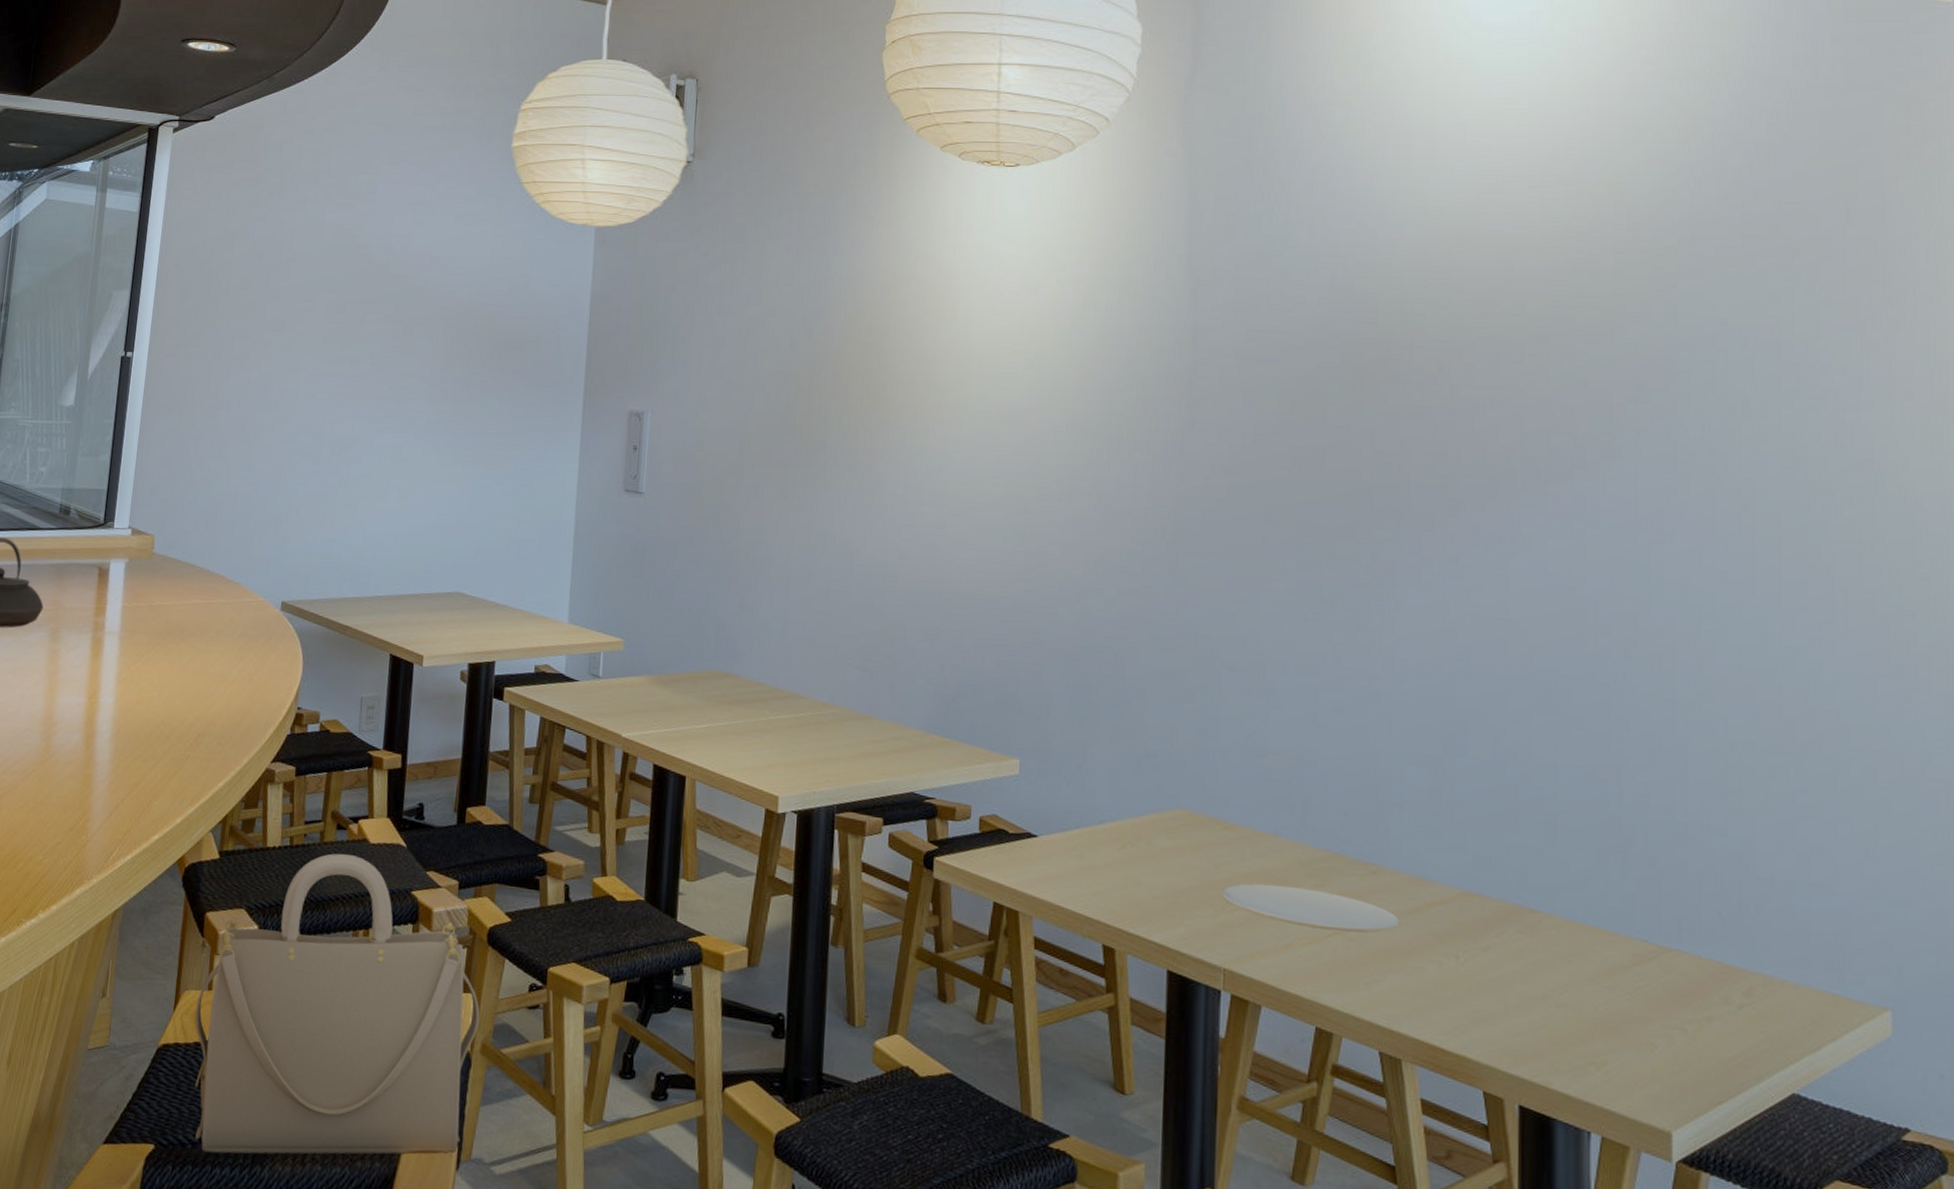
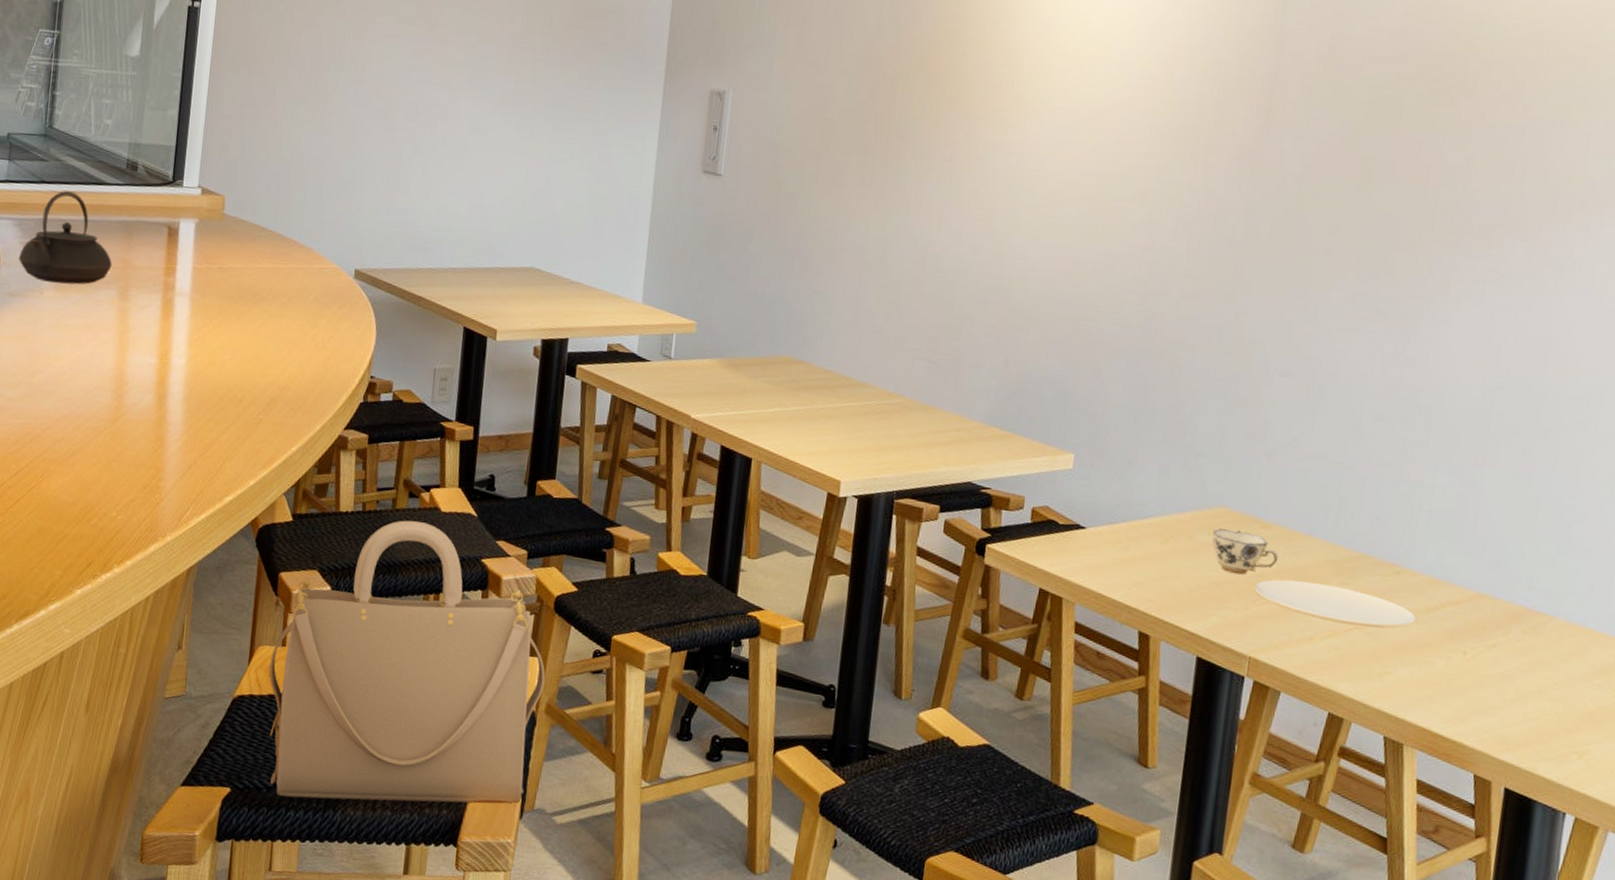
teacup: none [1171,832,1244,880] -> present [1212,529,1278,575]

